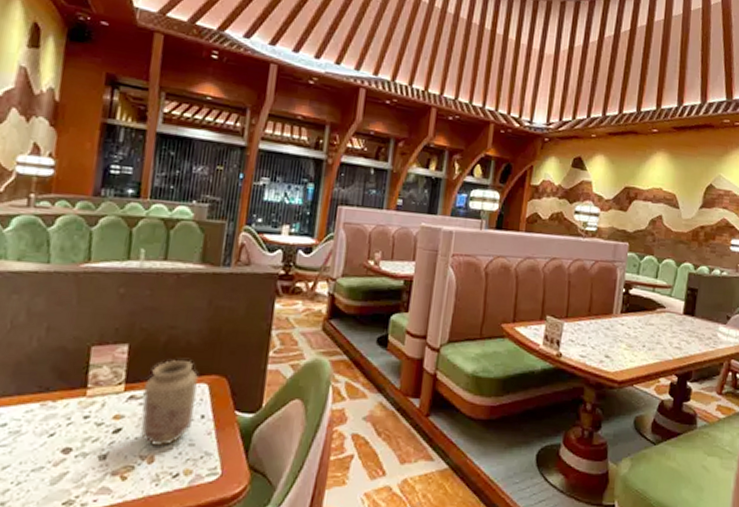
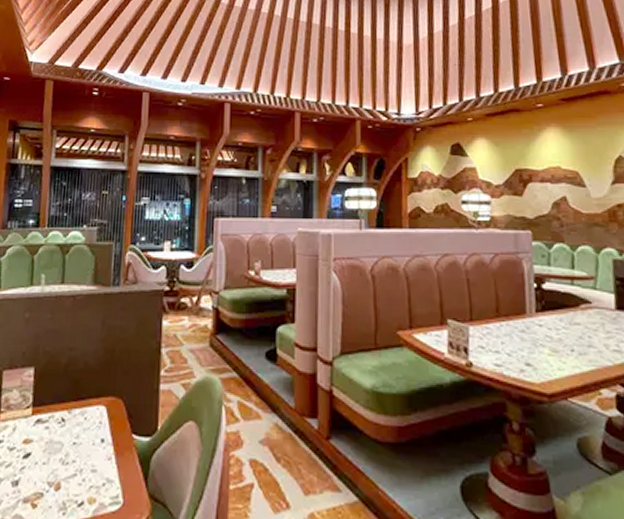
vase: present [141,360,199,446] -> none [47,382,97,472]

